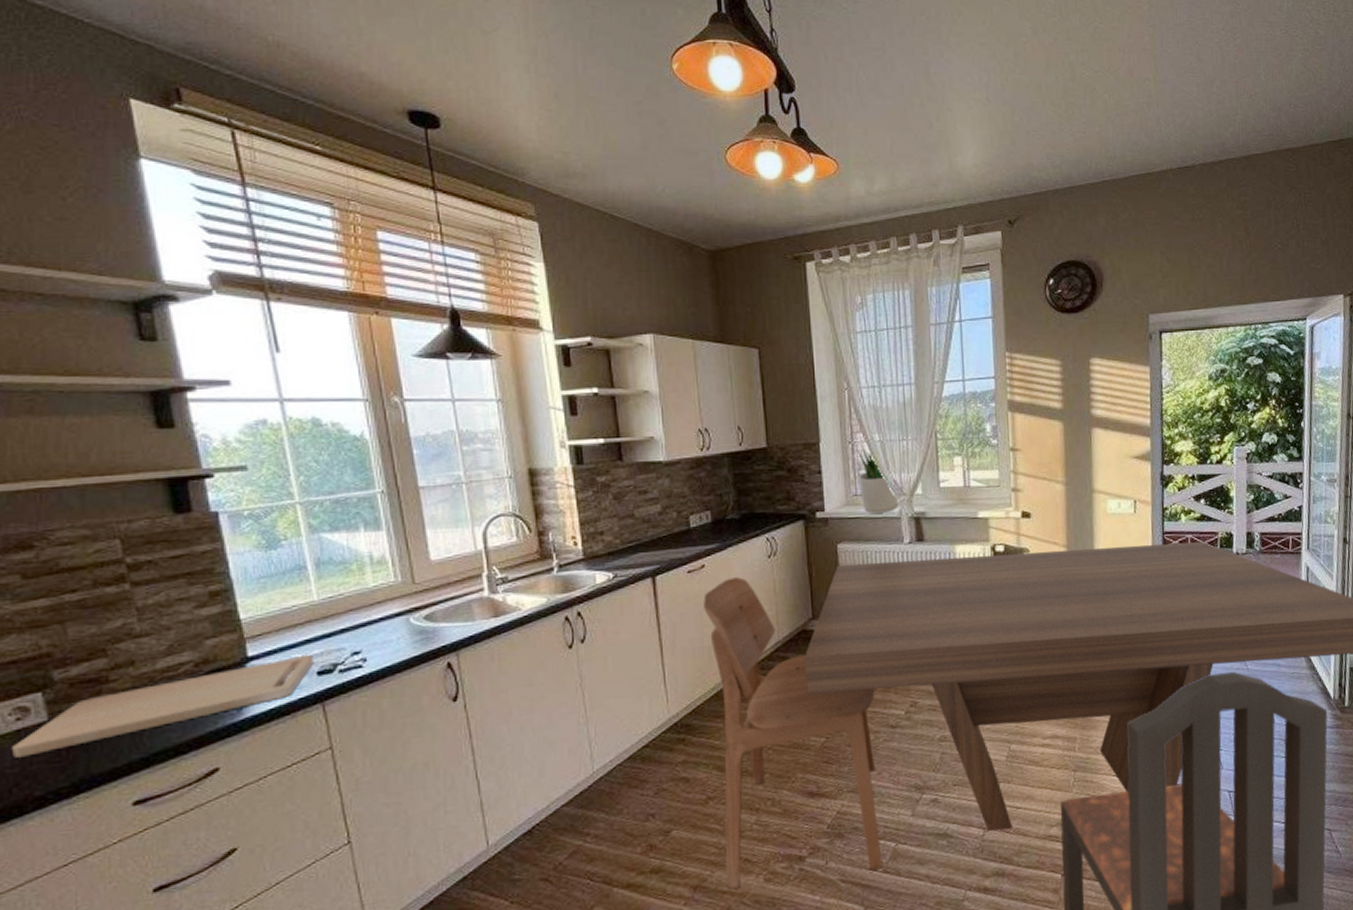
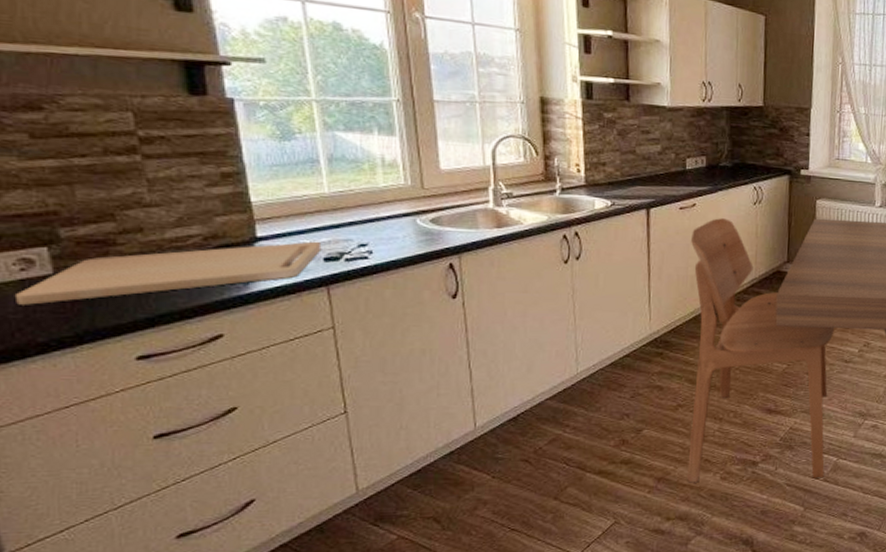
planter: present [858,444,898,515] -> none [842,114,874,179]

